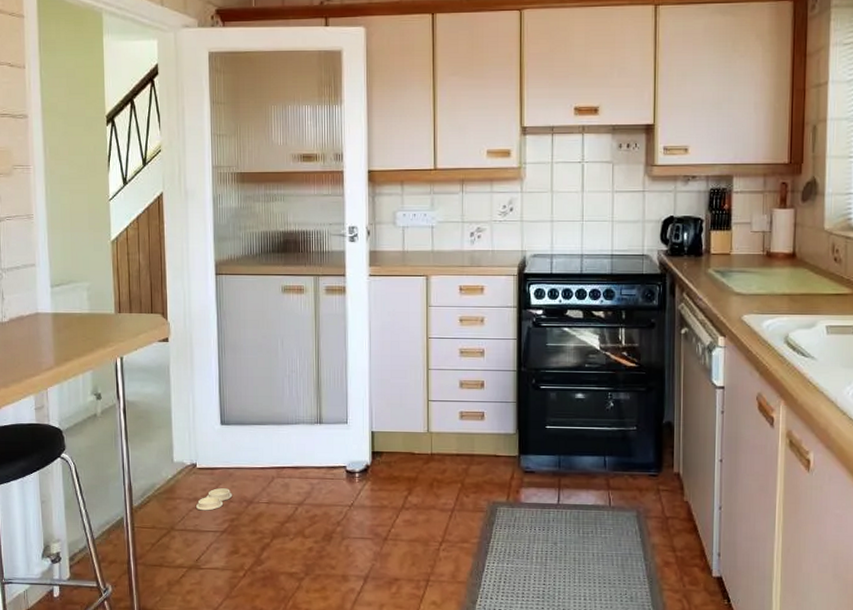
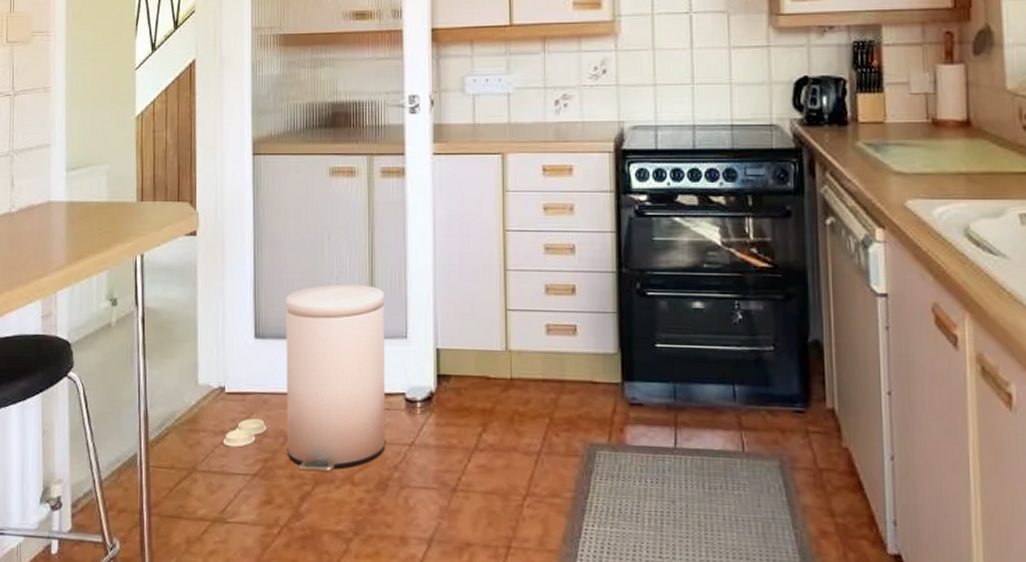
pedal bin: none [246,381,330,528] -> present [286,284,386,472]

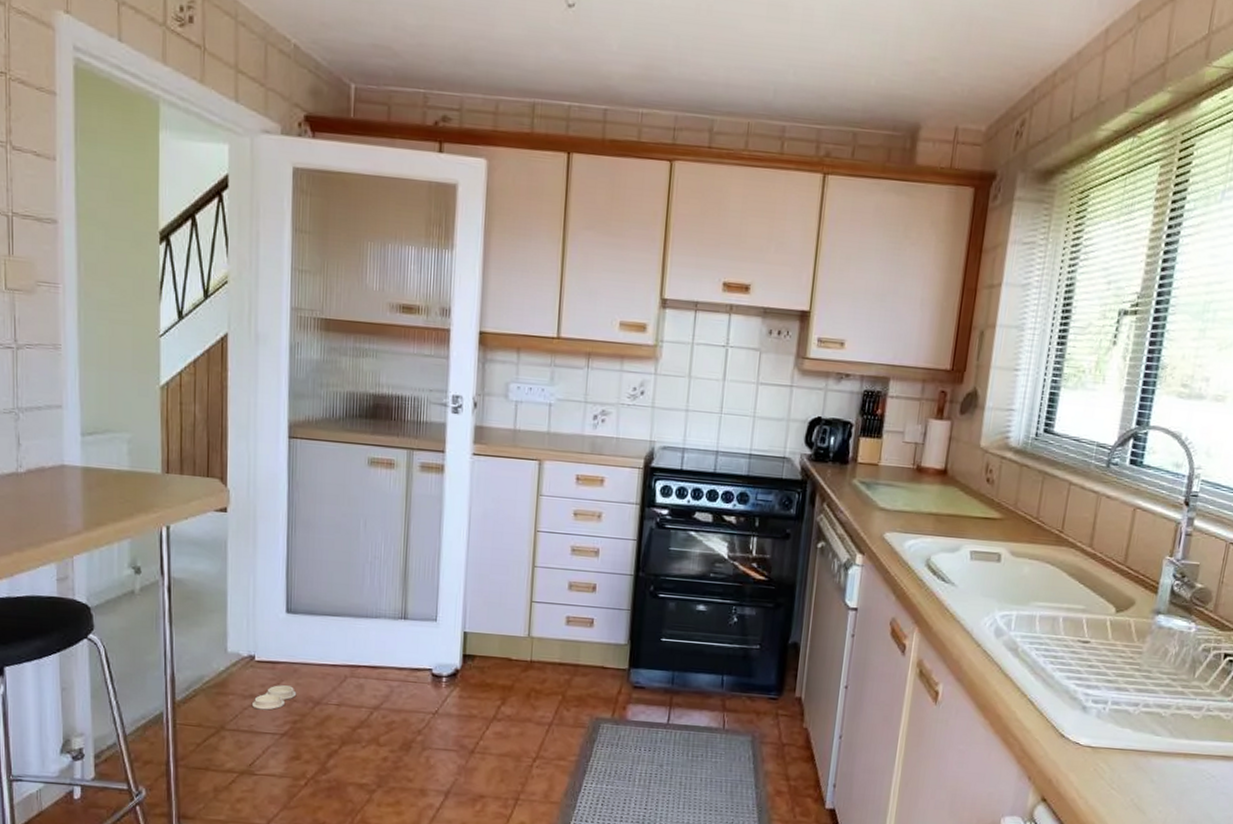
pedal bin: present [286,284,386,472] -> none [315,568,417,734]

